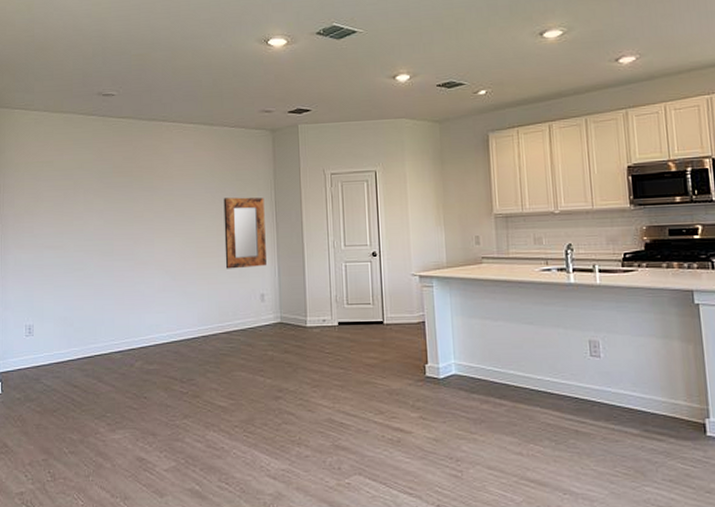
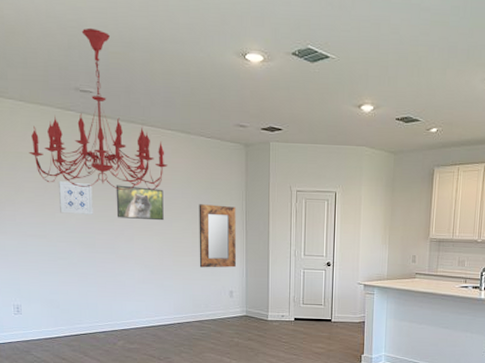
chandelier: none [50,35,190,191] -> present [28,27,168,190]
wall art: none [77,186,112,221] -> present [57,181,93,215]
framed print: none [136,185,186,221] -> present [115,185,164,221]

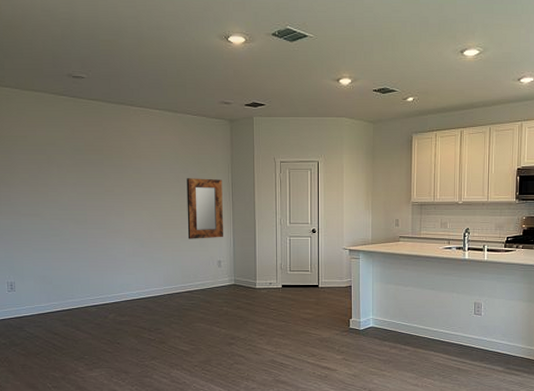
chandelier: present [28,27,168,190] -> none [23,19,156,168]
wall art: present [57,181,93,215] -> none [51,162,85,192]
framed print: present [115,185,164,221] -> none [106,163,153,196]

